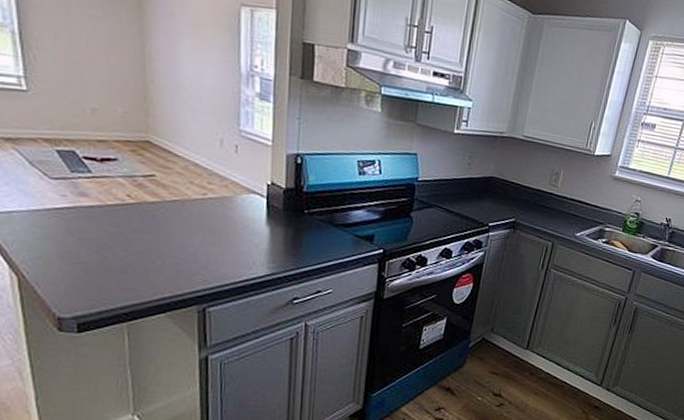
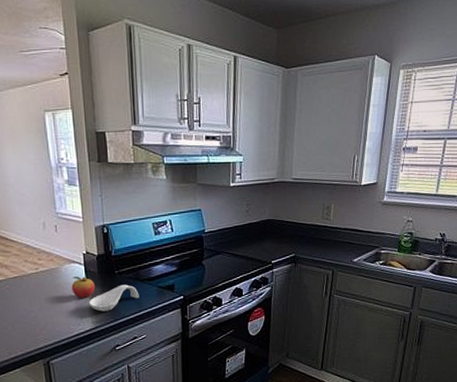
fruit: none [246,210,278,237] -> present [71,276,96,298]
spoon rest: none [267,227,331,257] -> present [89,284,139,312]

